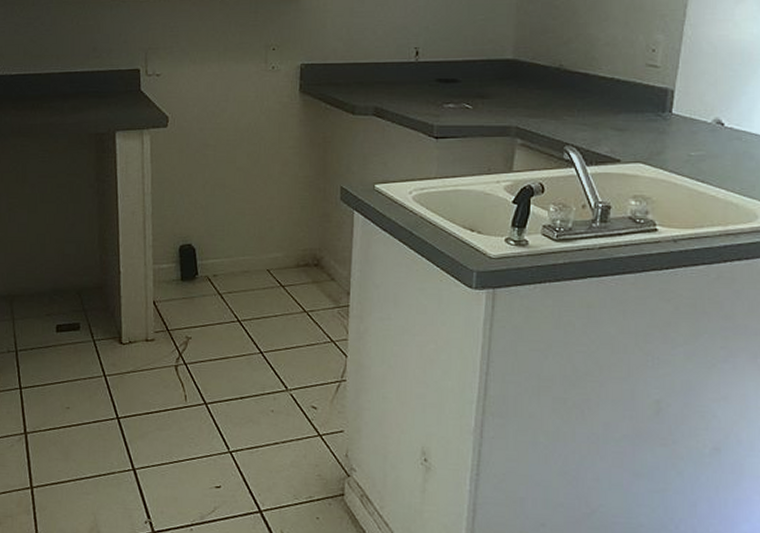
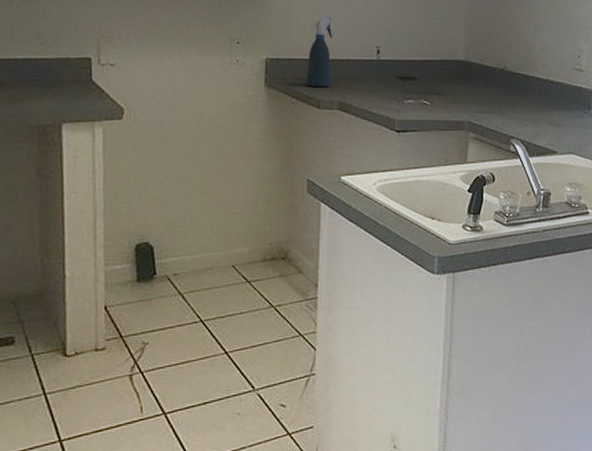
spray bottle: none [341,17,369,92] -> present [306,16,333,87]

